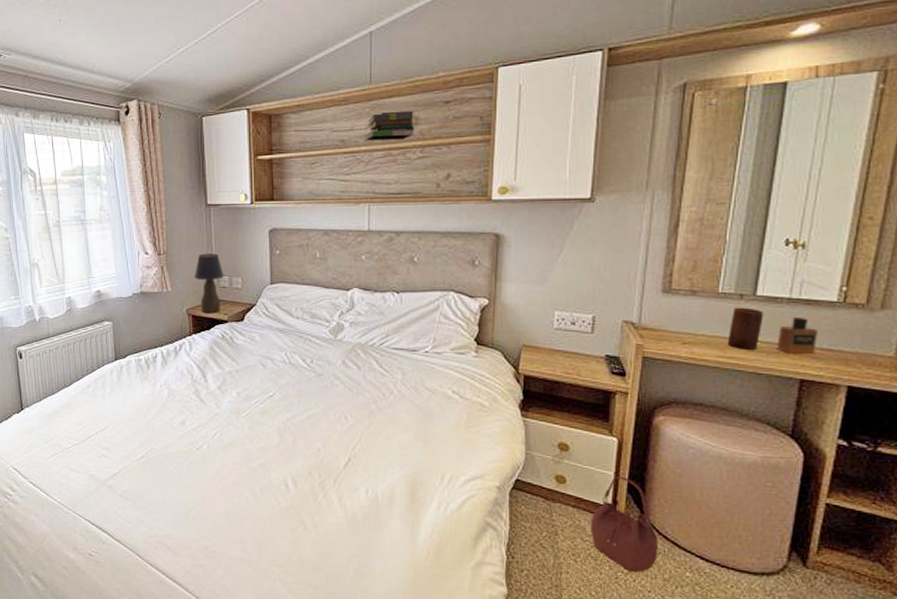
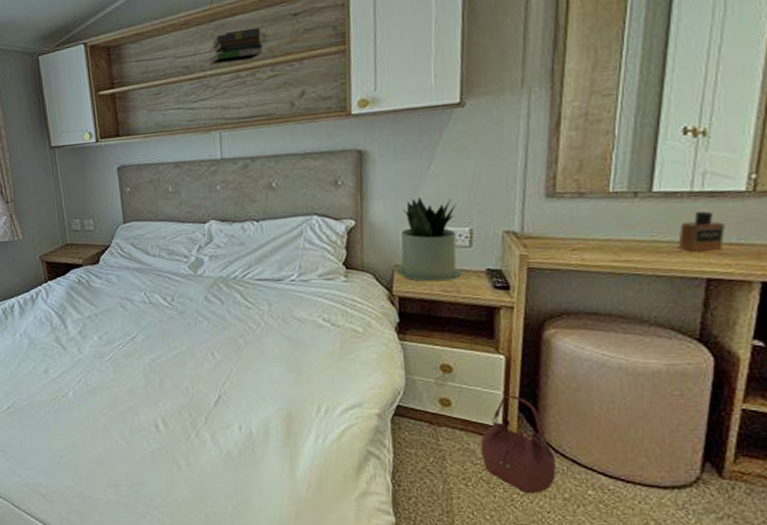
table lamp: present [195,253,224,314] -> none [45,196,75,259]
planter: none [522,282,584,365] -> present [395,197,463,283]
candle: present [727,307,764,350] -> none [621,205,662,252]

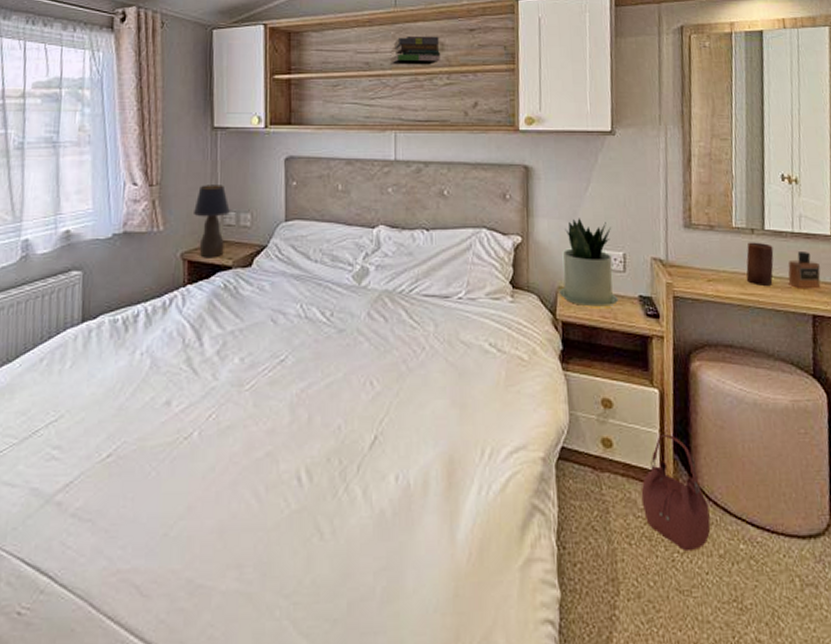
table lamp: none [45,196,75,259] -> present [194,185,230,258]
candle: none [621,205,662,252] -> present [746,242,774,286]

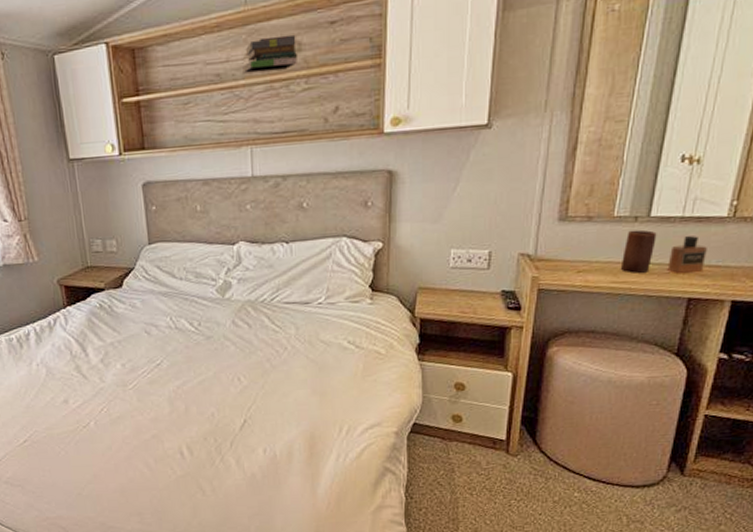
table lamp: present [194,185,230,258] -> none [63,215,96,283]
planter: present [558,218,619,308] -> none [418,219,480,305]
handbag: present [641,433,711,552] -> none [485,409,549,499]

